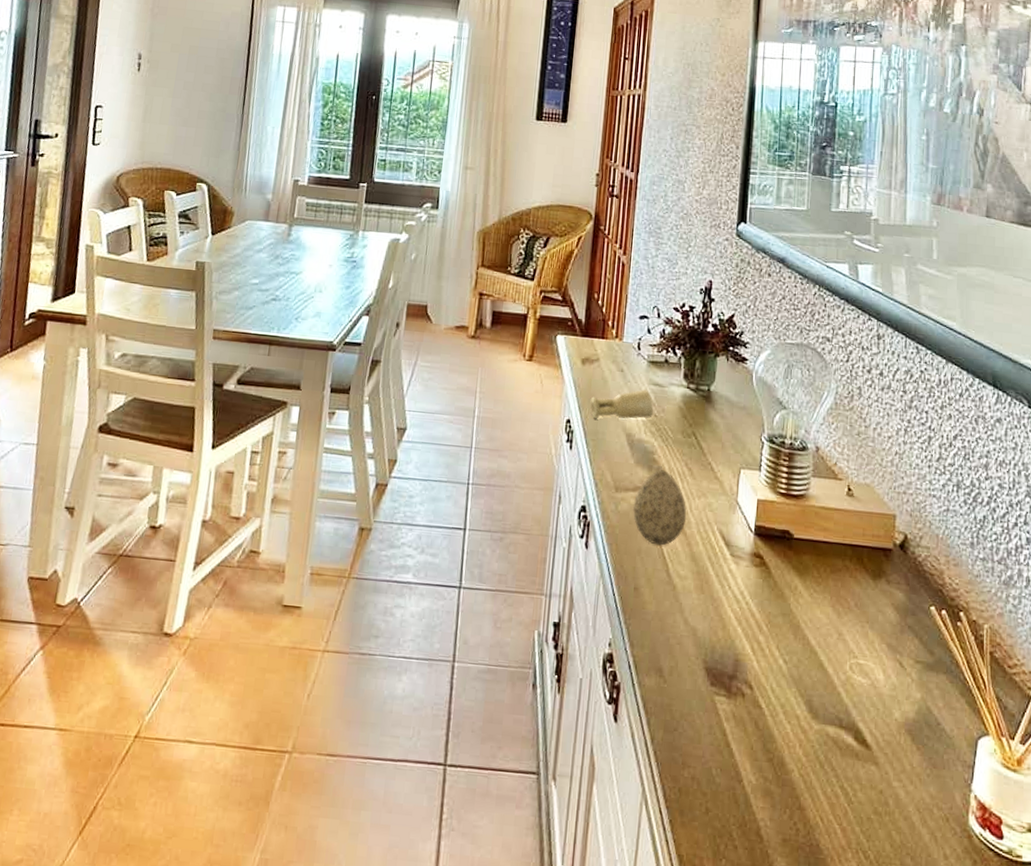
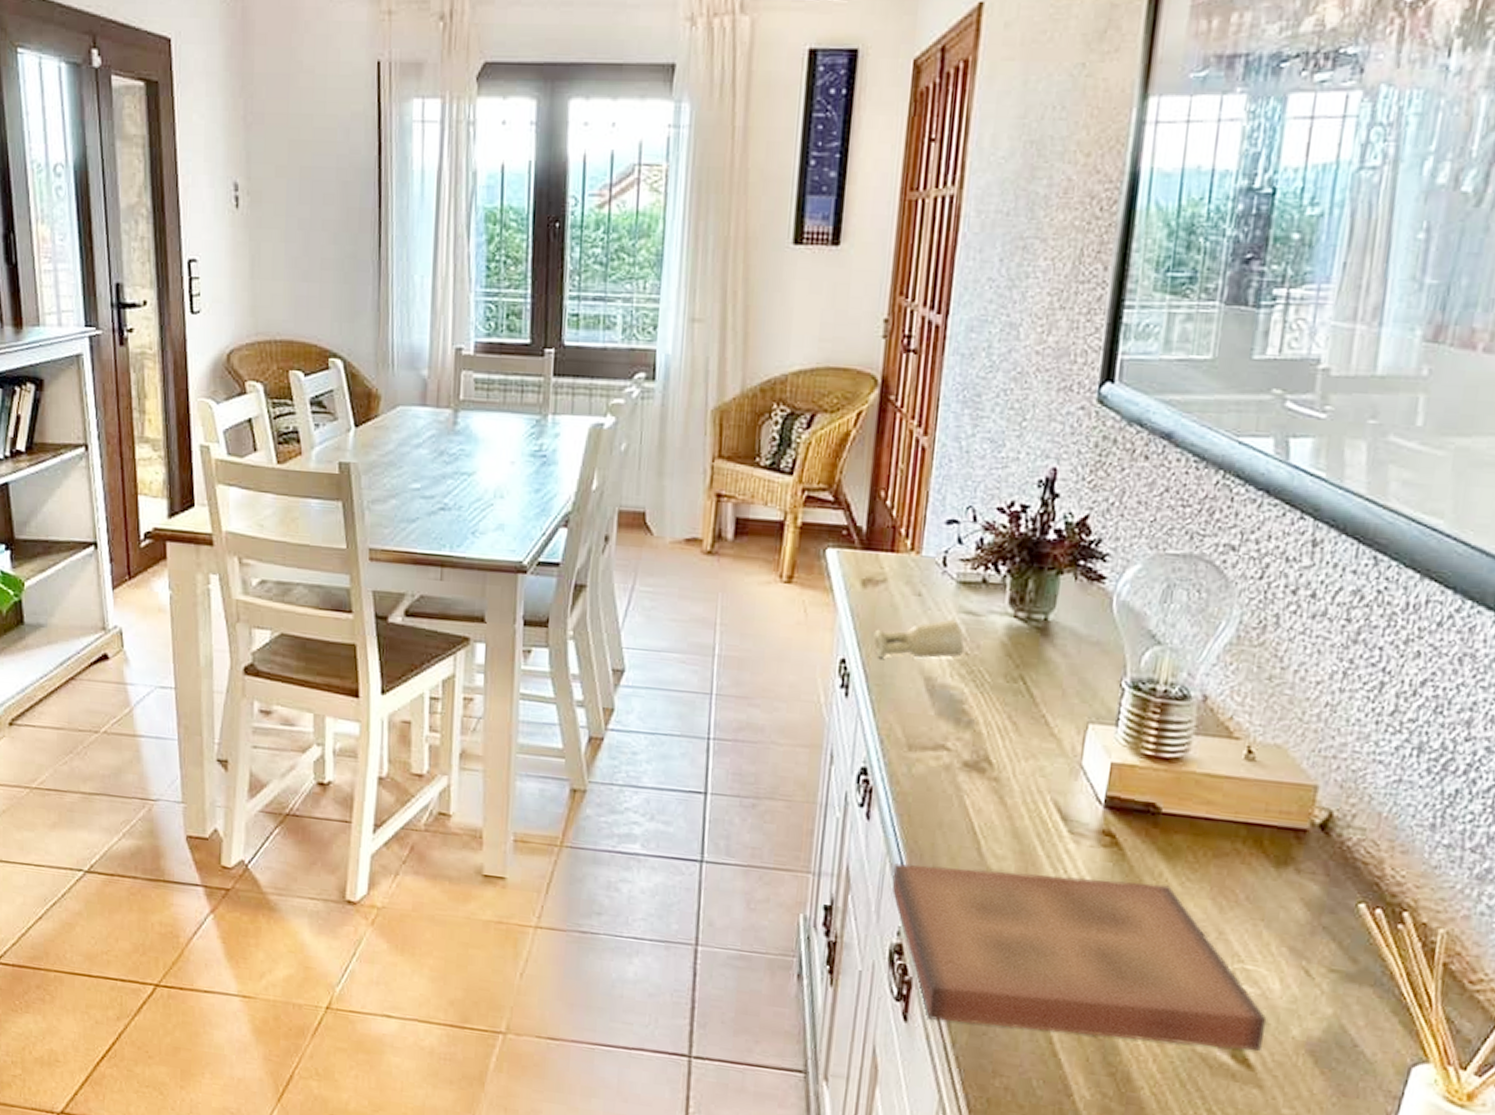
book: none [604,585,877,732] -> present [891,863,1267,1051]
decorative egg: present [632,469,687,546] -> none [931,722,1008,819]

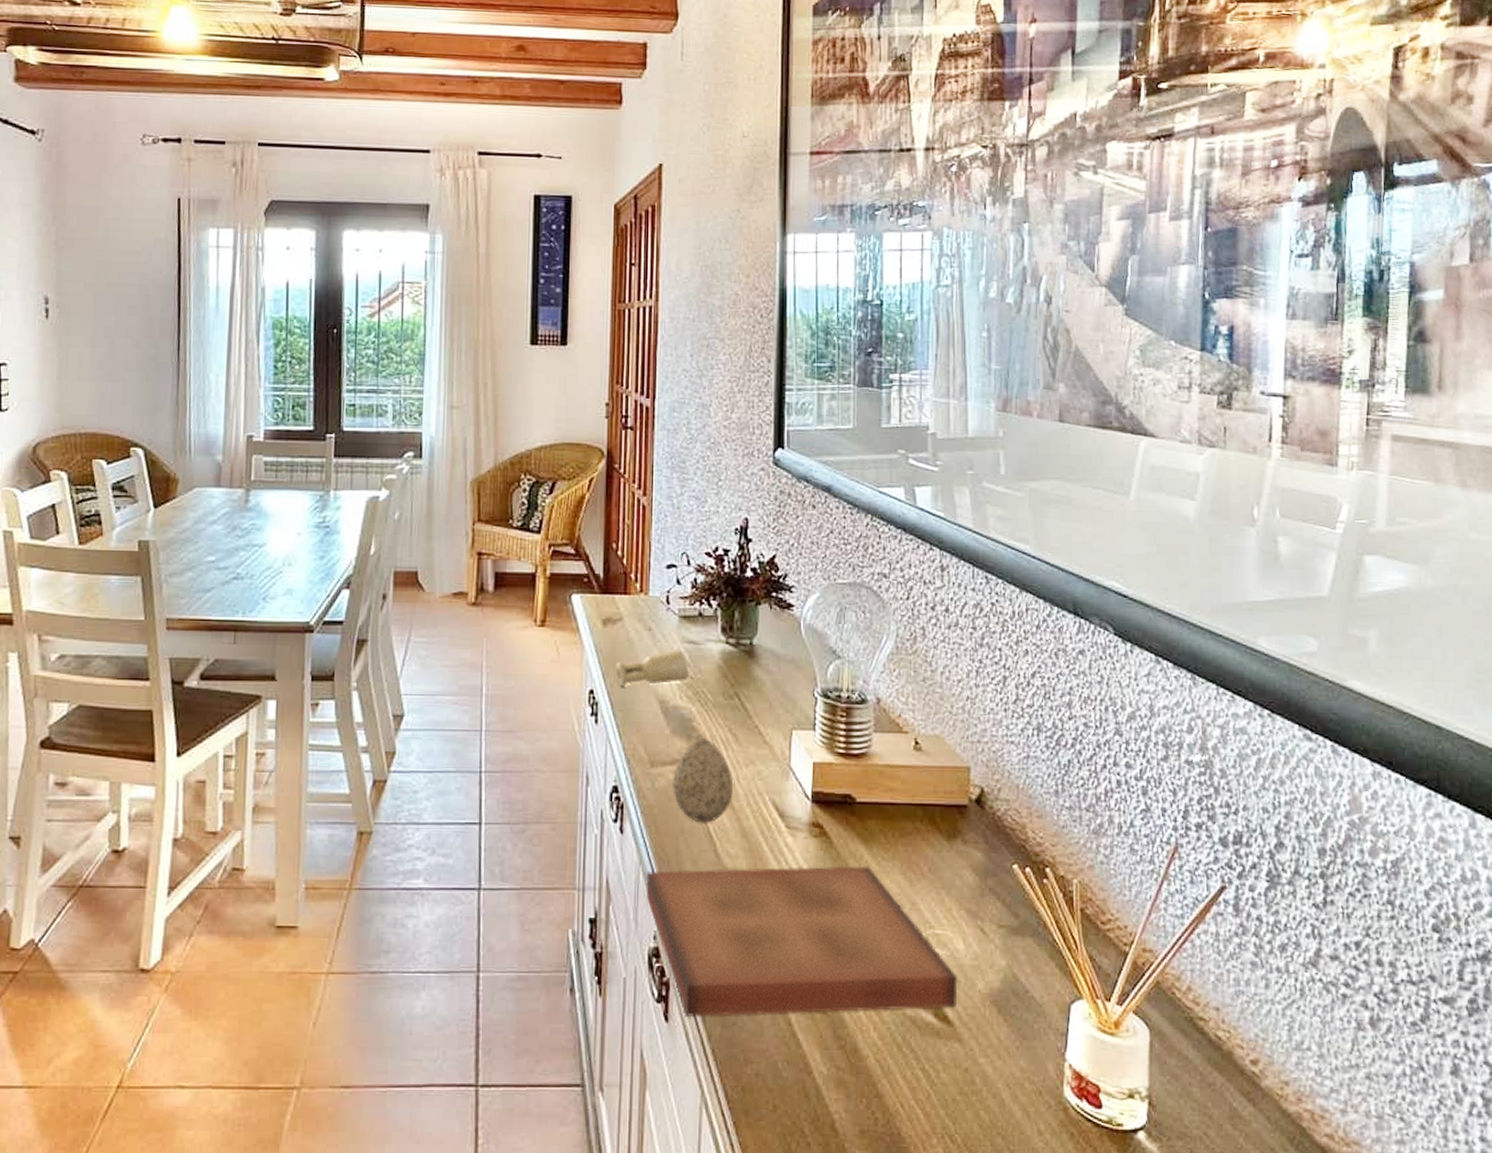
decorative egg: none [931,722,1008,819] -> present [671,737,734,823]

